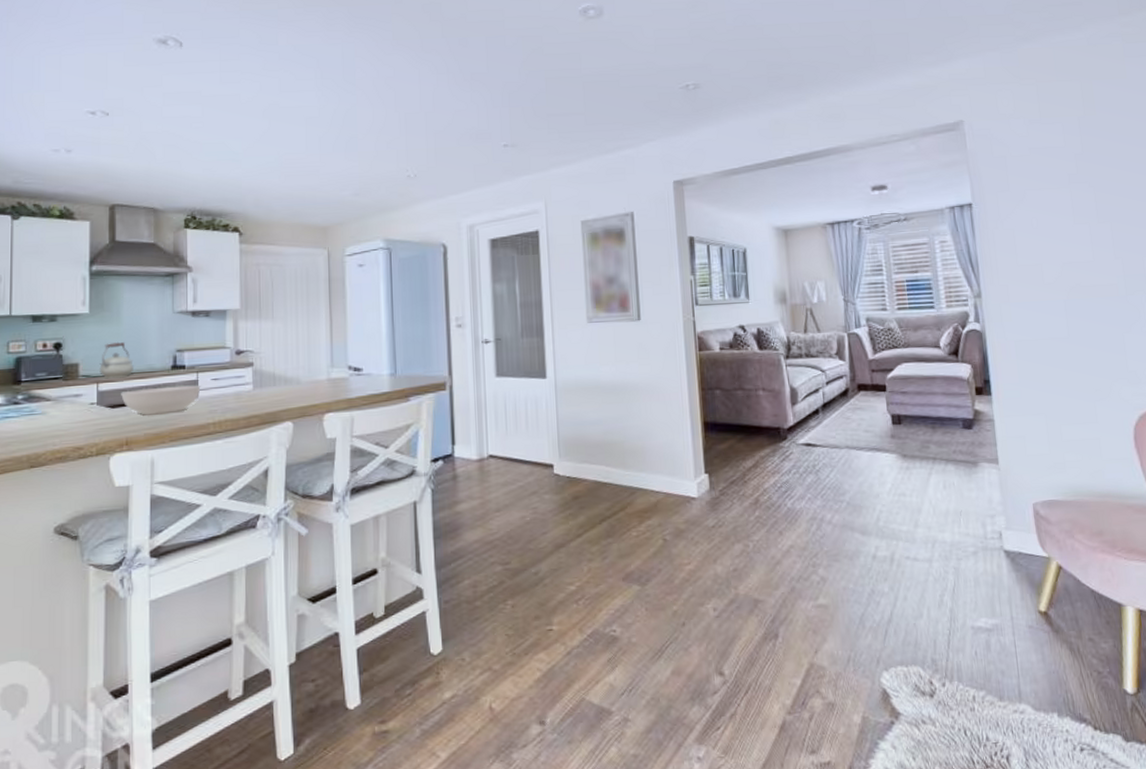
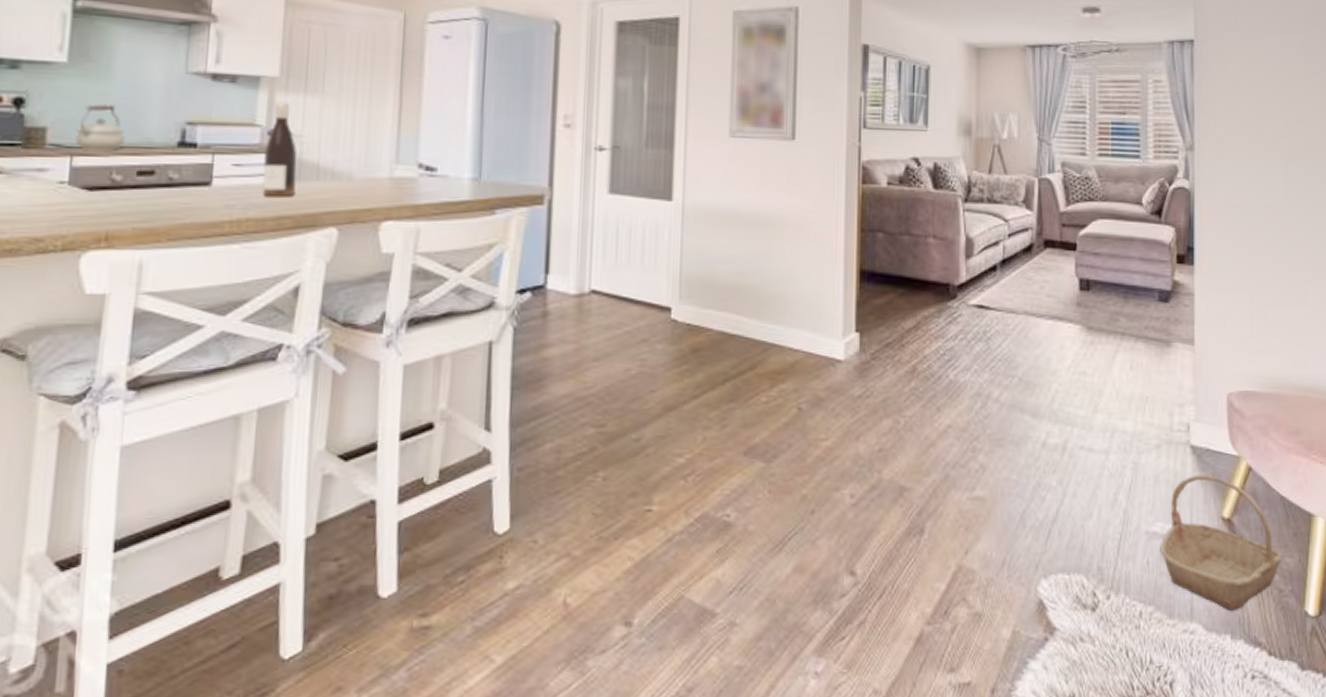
bowl: present [120,385,201,416] -> none [102,168,217,205]
bottle: none [234,328,259,403] -> present [262,102,298,199]
basket: none [985,574,1099,692] -> present [1160,474,1283,610]

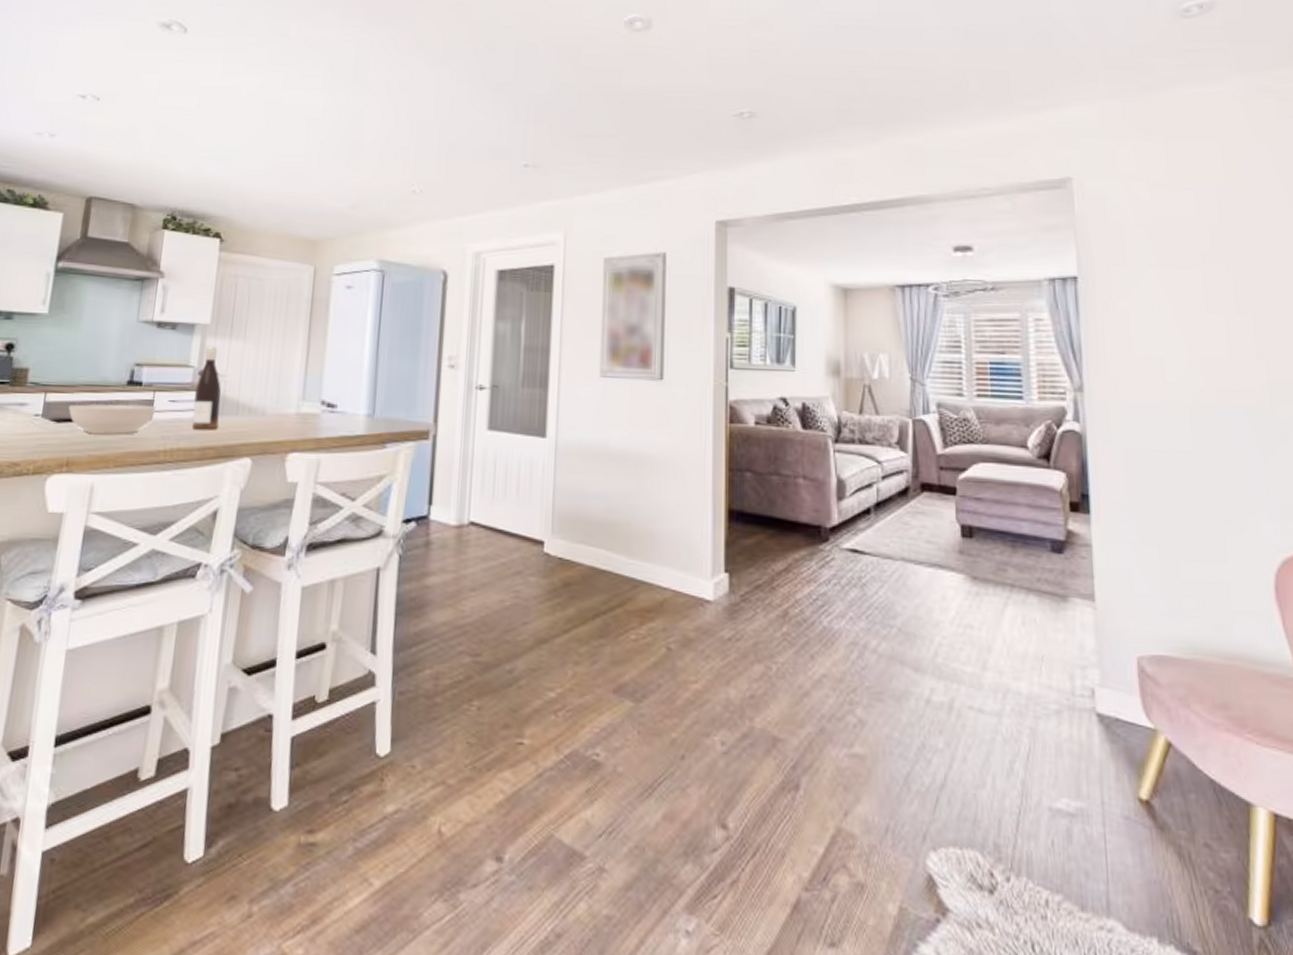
kettle: present [75,103,125,153] -> none [49,348,88,390]
bowl: none [102,168,217,205] -> present [68,404,156,435]
basket: present [1160,474,1283,610] -> none [1066,746,1218,909]

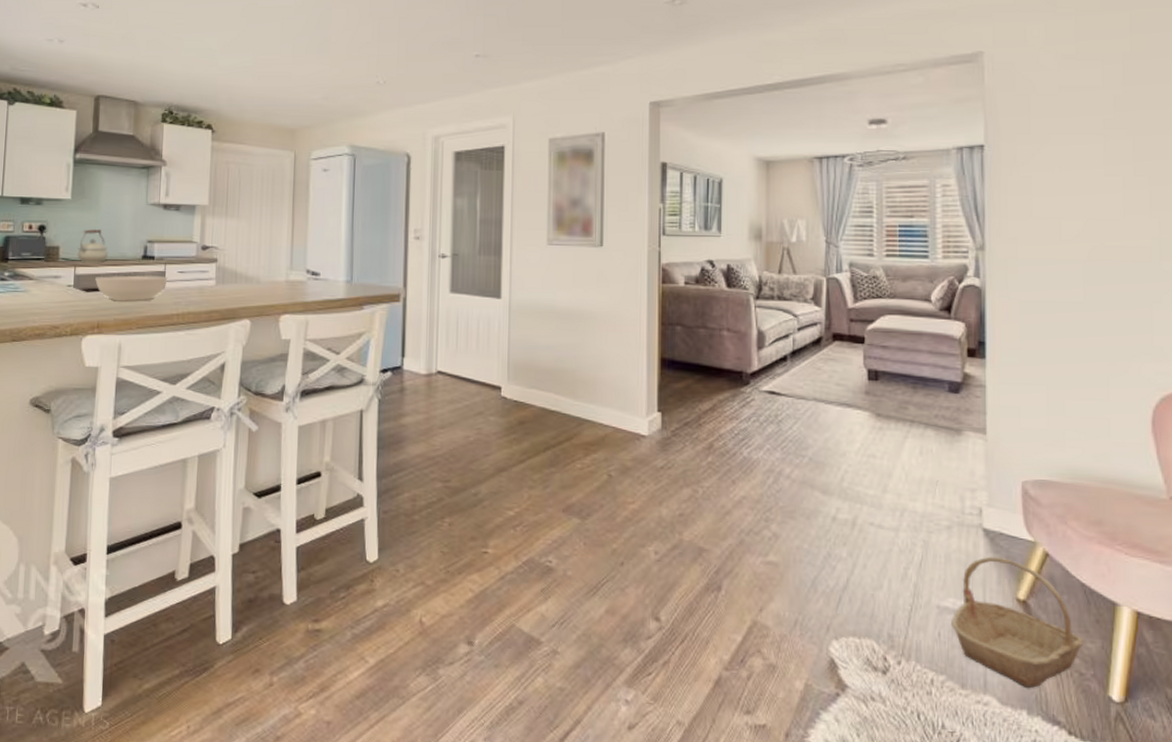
kettle: none [49,348,88,390] -> present [77,228,108,264]
bottle: present [192,346,222,432] -> none [198,224,222,298]
basket: none [1066,746,1218,909] -> present [951,556,1084,688]

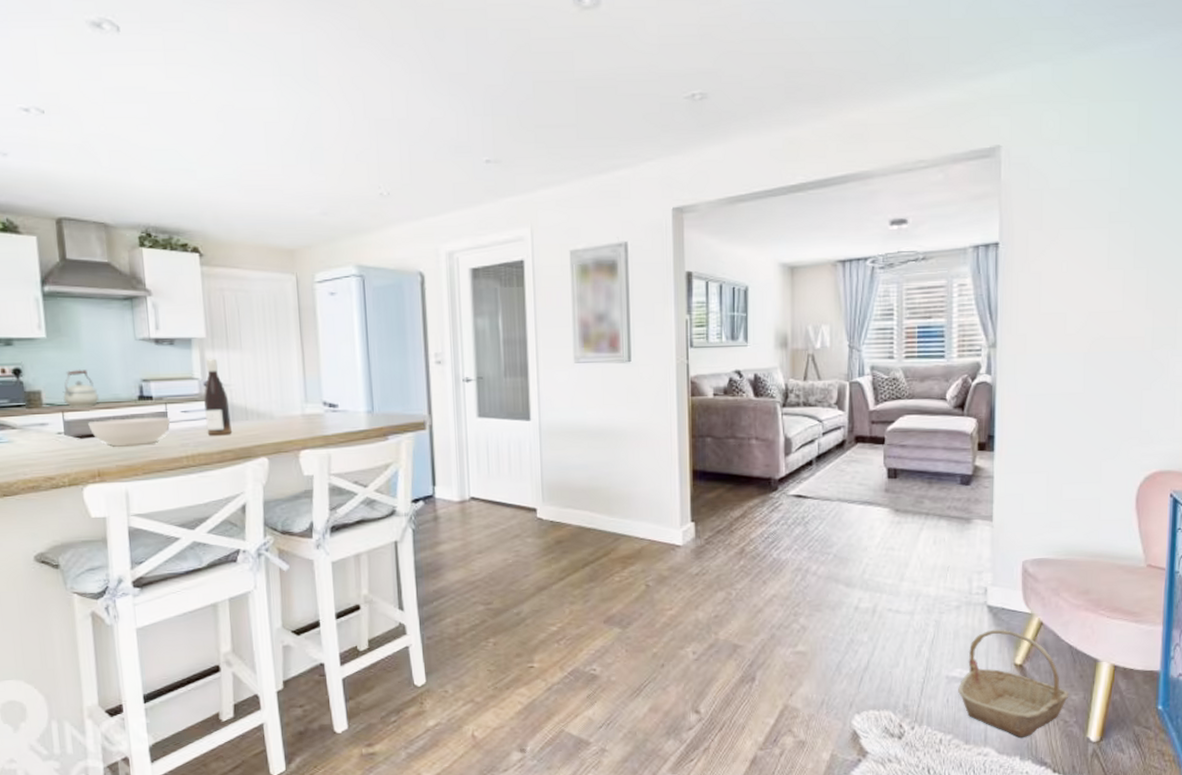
bottle: none [198,224,222,298] -> present [204,358,232,437]

